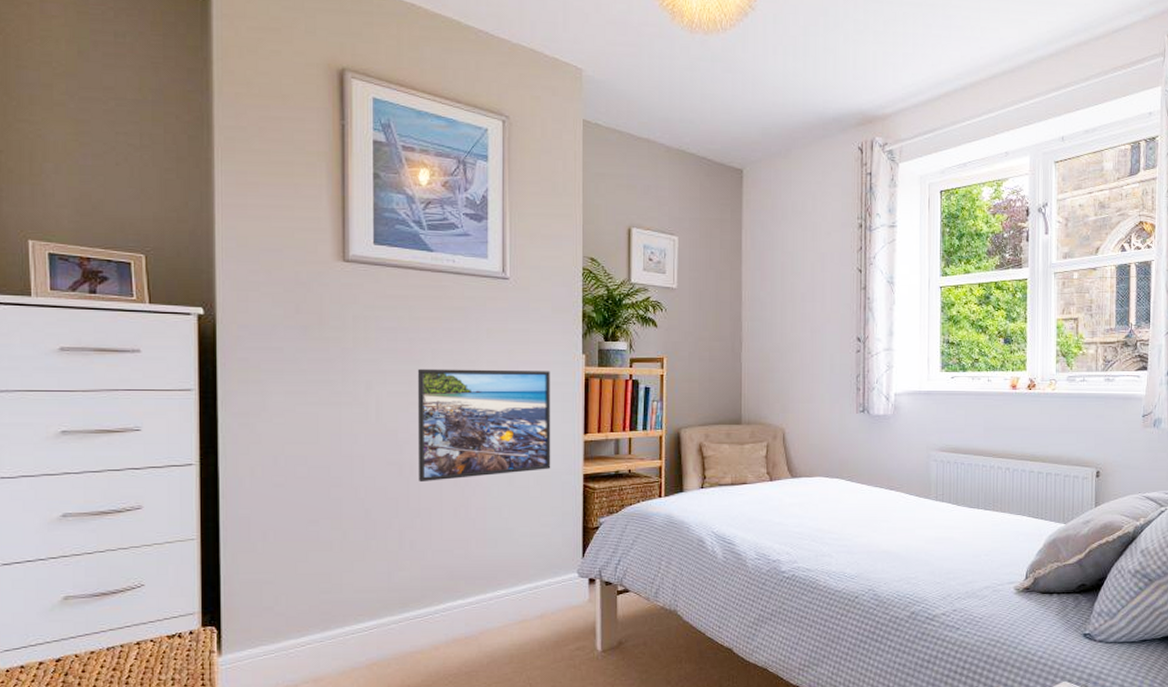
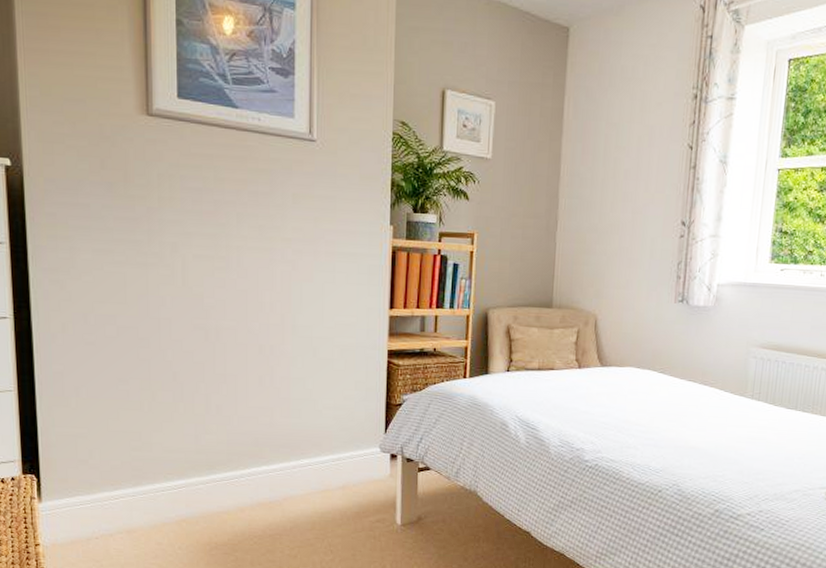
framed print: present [417,368,551,481] -> none [222,232,357,348]

